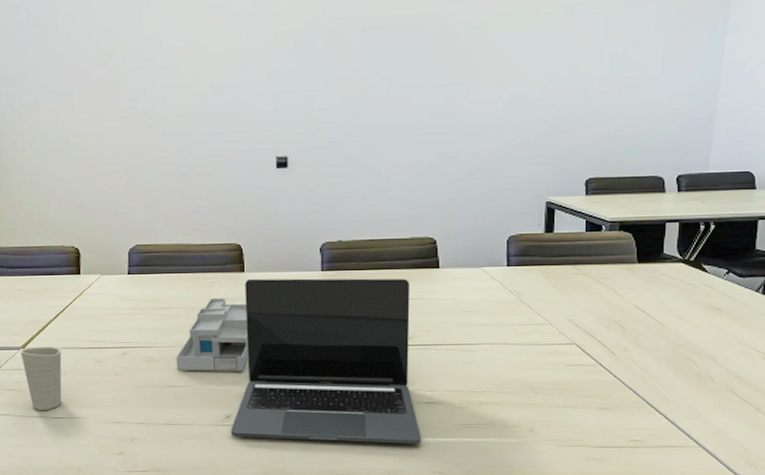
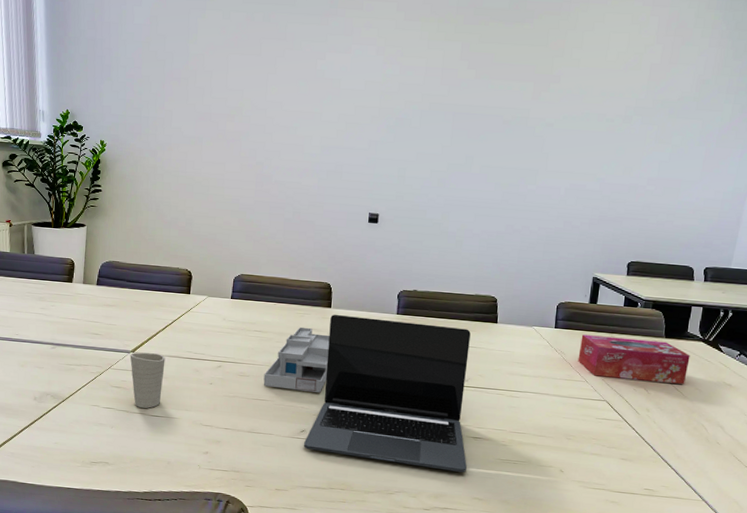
tissue box: none [538,267,669,317] -> present [578,334,690,384]

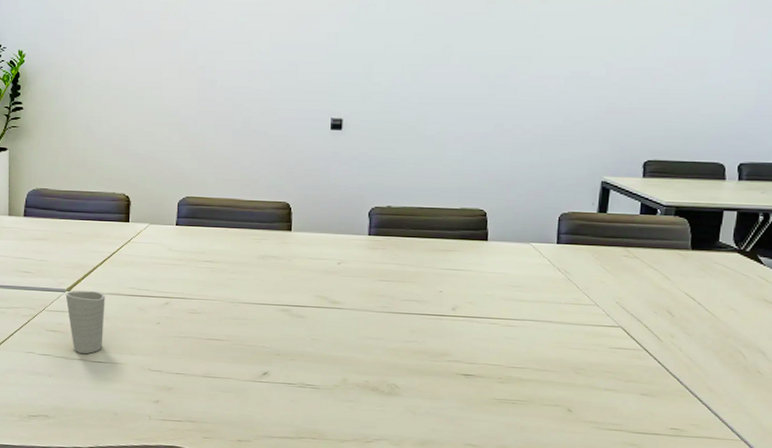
desk organizer: present [263,327,330,393] -> none [217,254,292,329]
laptop: present [304,314,471,472] -> none [267,238,457,415]
tissue box: present [578,334,690,384] -> none [585,250,723,304]

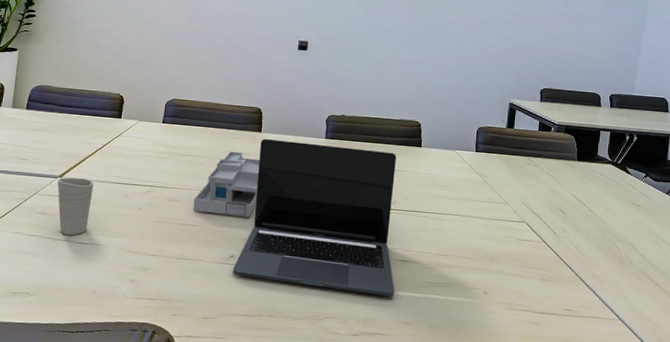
desk organizer: none [217,254,292,329] -> present [193,151,260,217]
laptop: none [267,238,457,415] -> present [233,138,396,296]

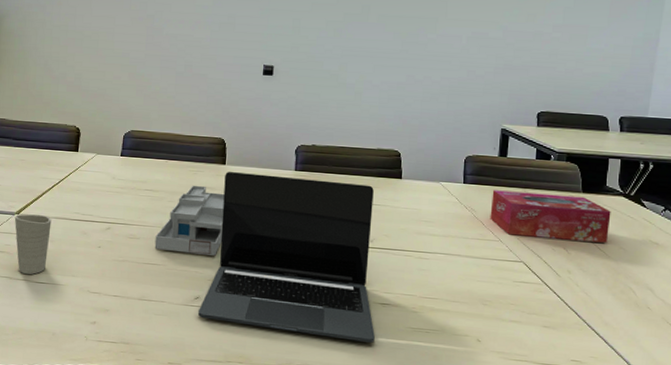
tissue box: none [498,158,601,205] -> present [490,190,611,243]

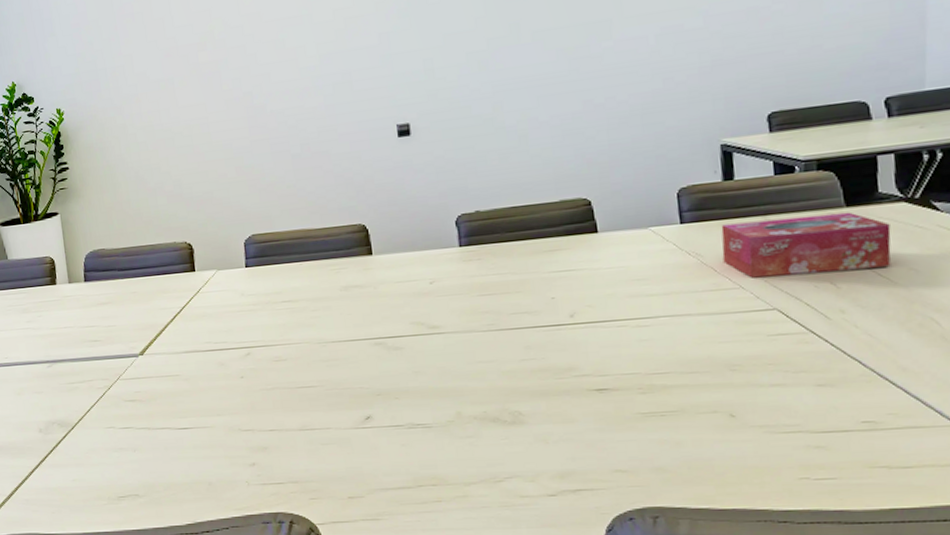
cup: present [14,214,52,275] -> none [138,351,186,421]
desk organizer: present [154,185,225,256] -> none [304,285,385,369]
laptop: present [198,171,375,343] -> none [372,248,596,441]

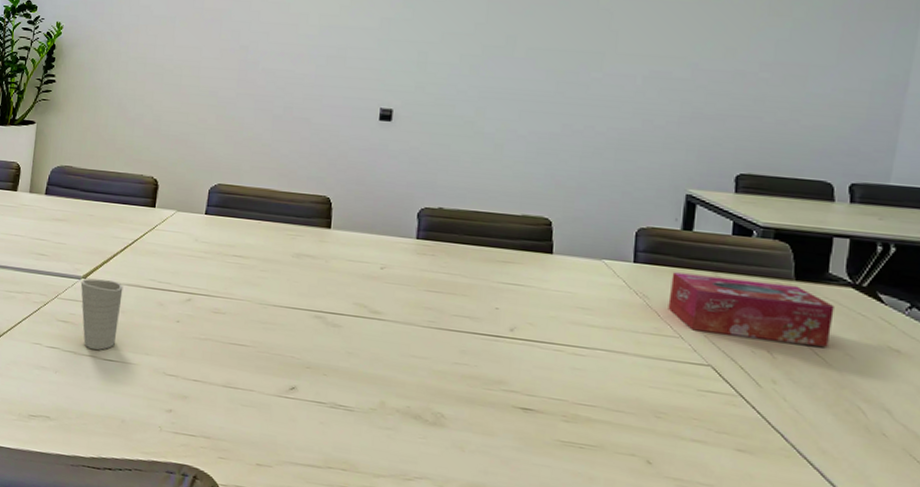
cup: none [138,351,186,421] -> present [80,278,123,350]

